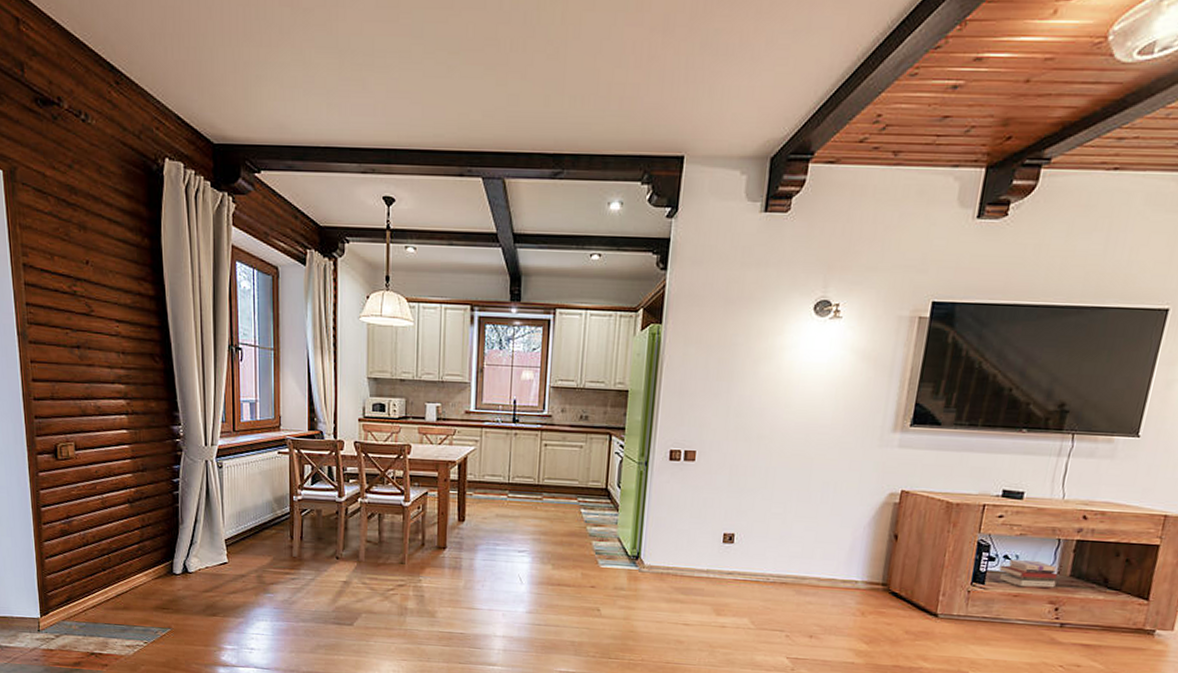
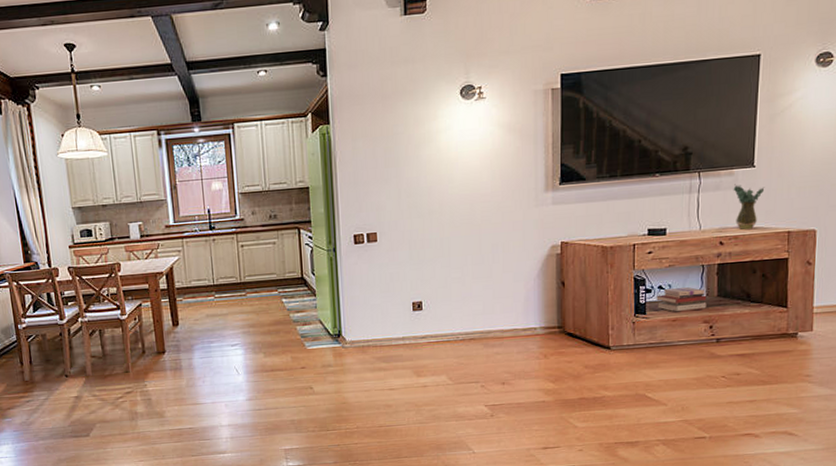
vase: none [1105,453,1147,506] -> present [733,184,765,230]

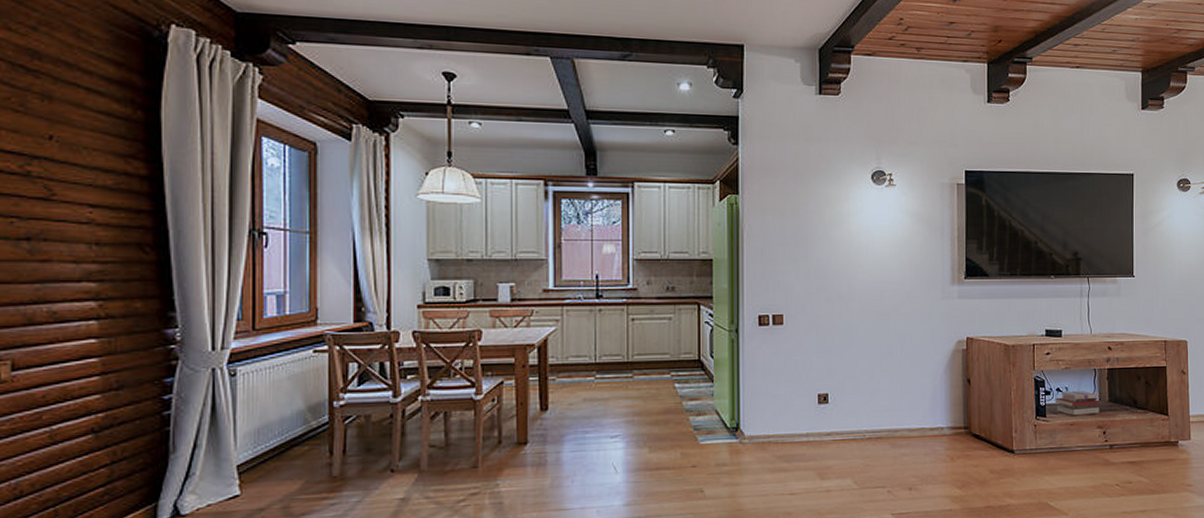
vase: present [733,184,765,230] -> none [1117,292,1143,336]

